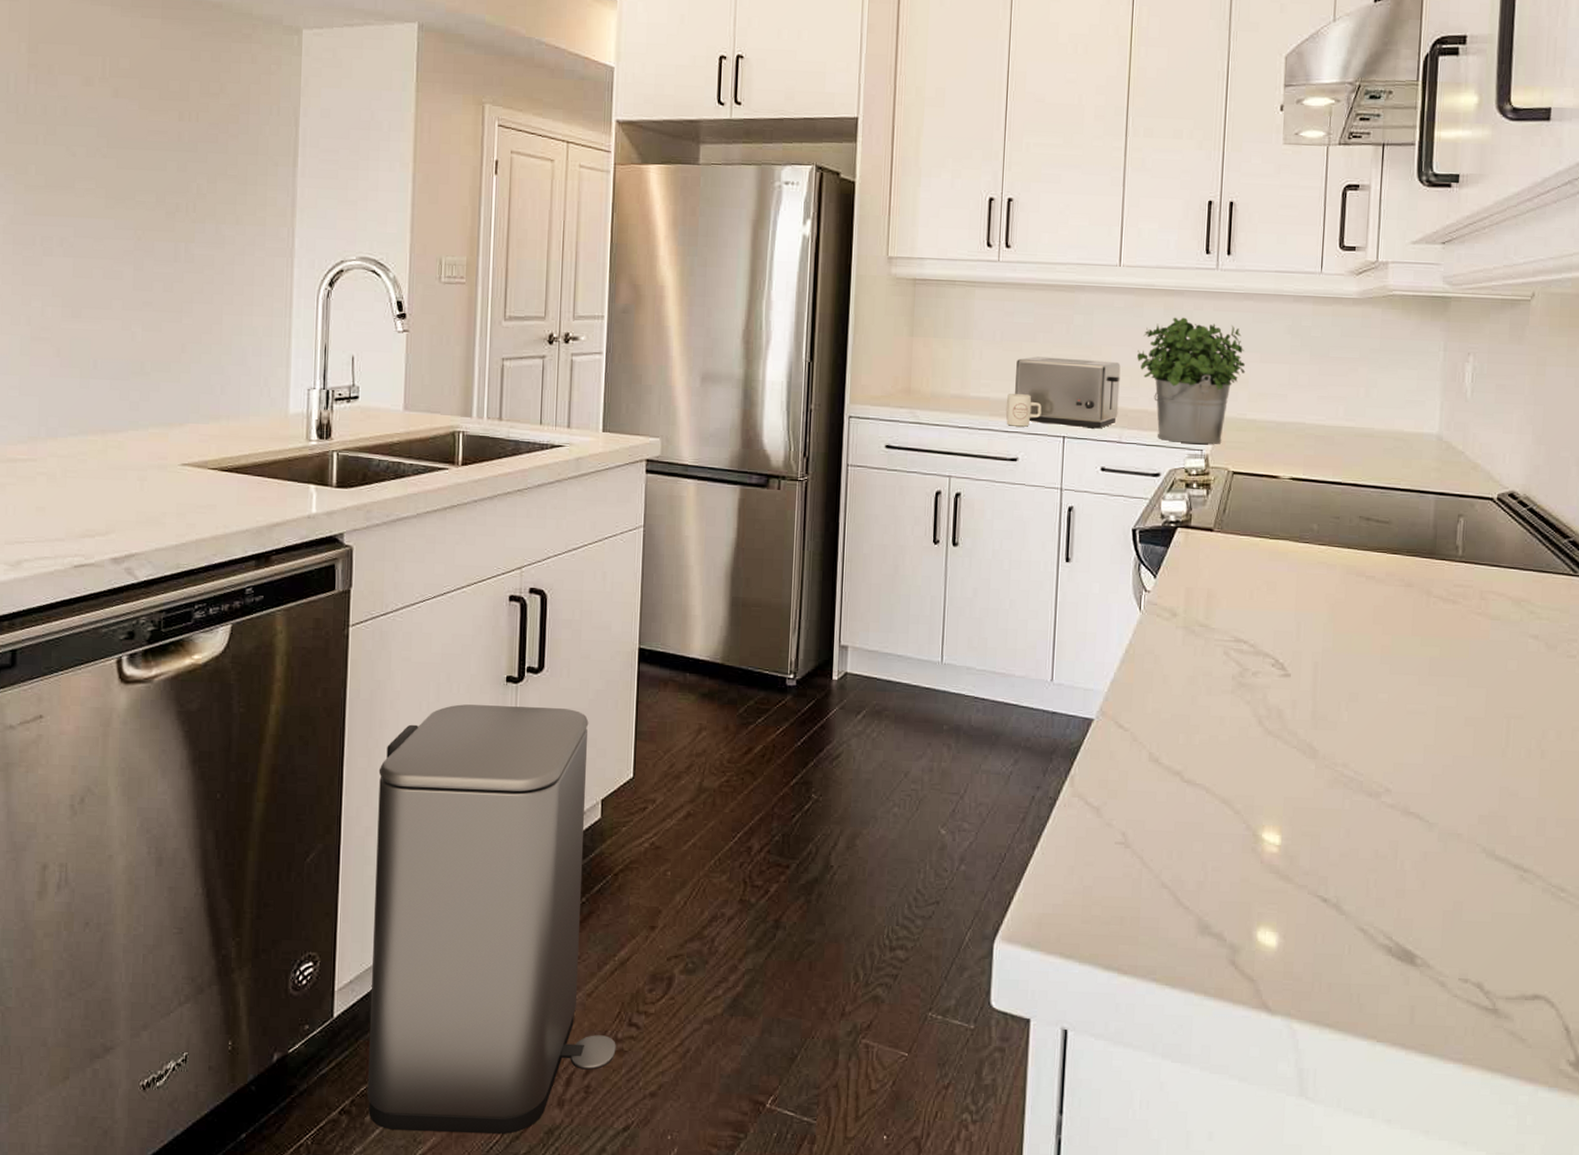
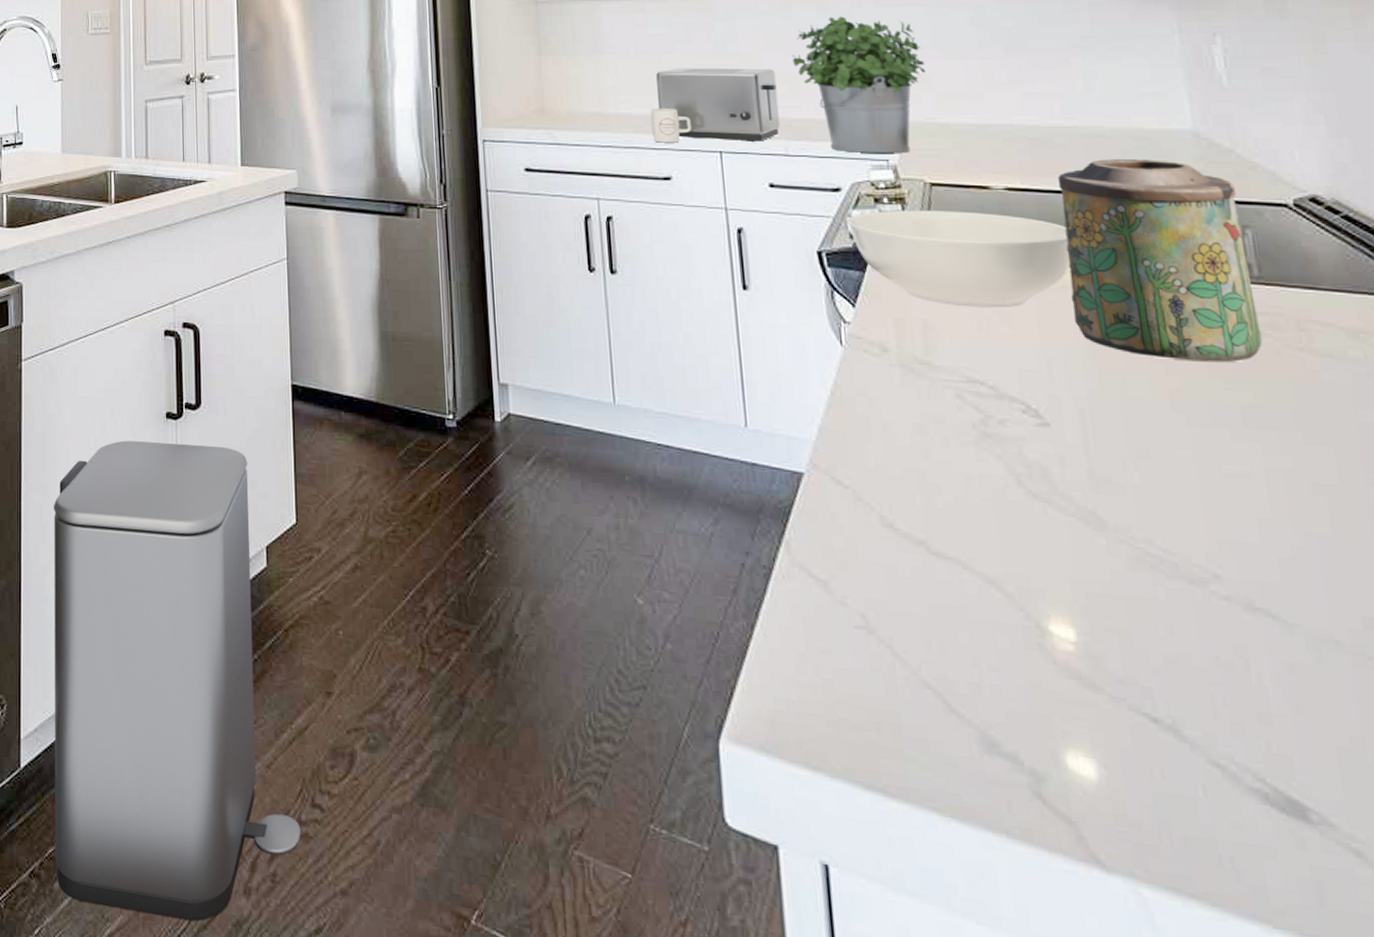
bowl: none [1160,494,1331,580] -> present [846,210,1070,308]
canister: none [1323,456,1460,625] -> present [1057,159,1263,363]

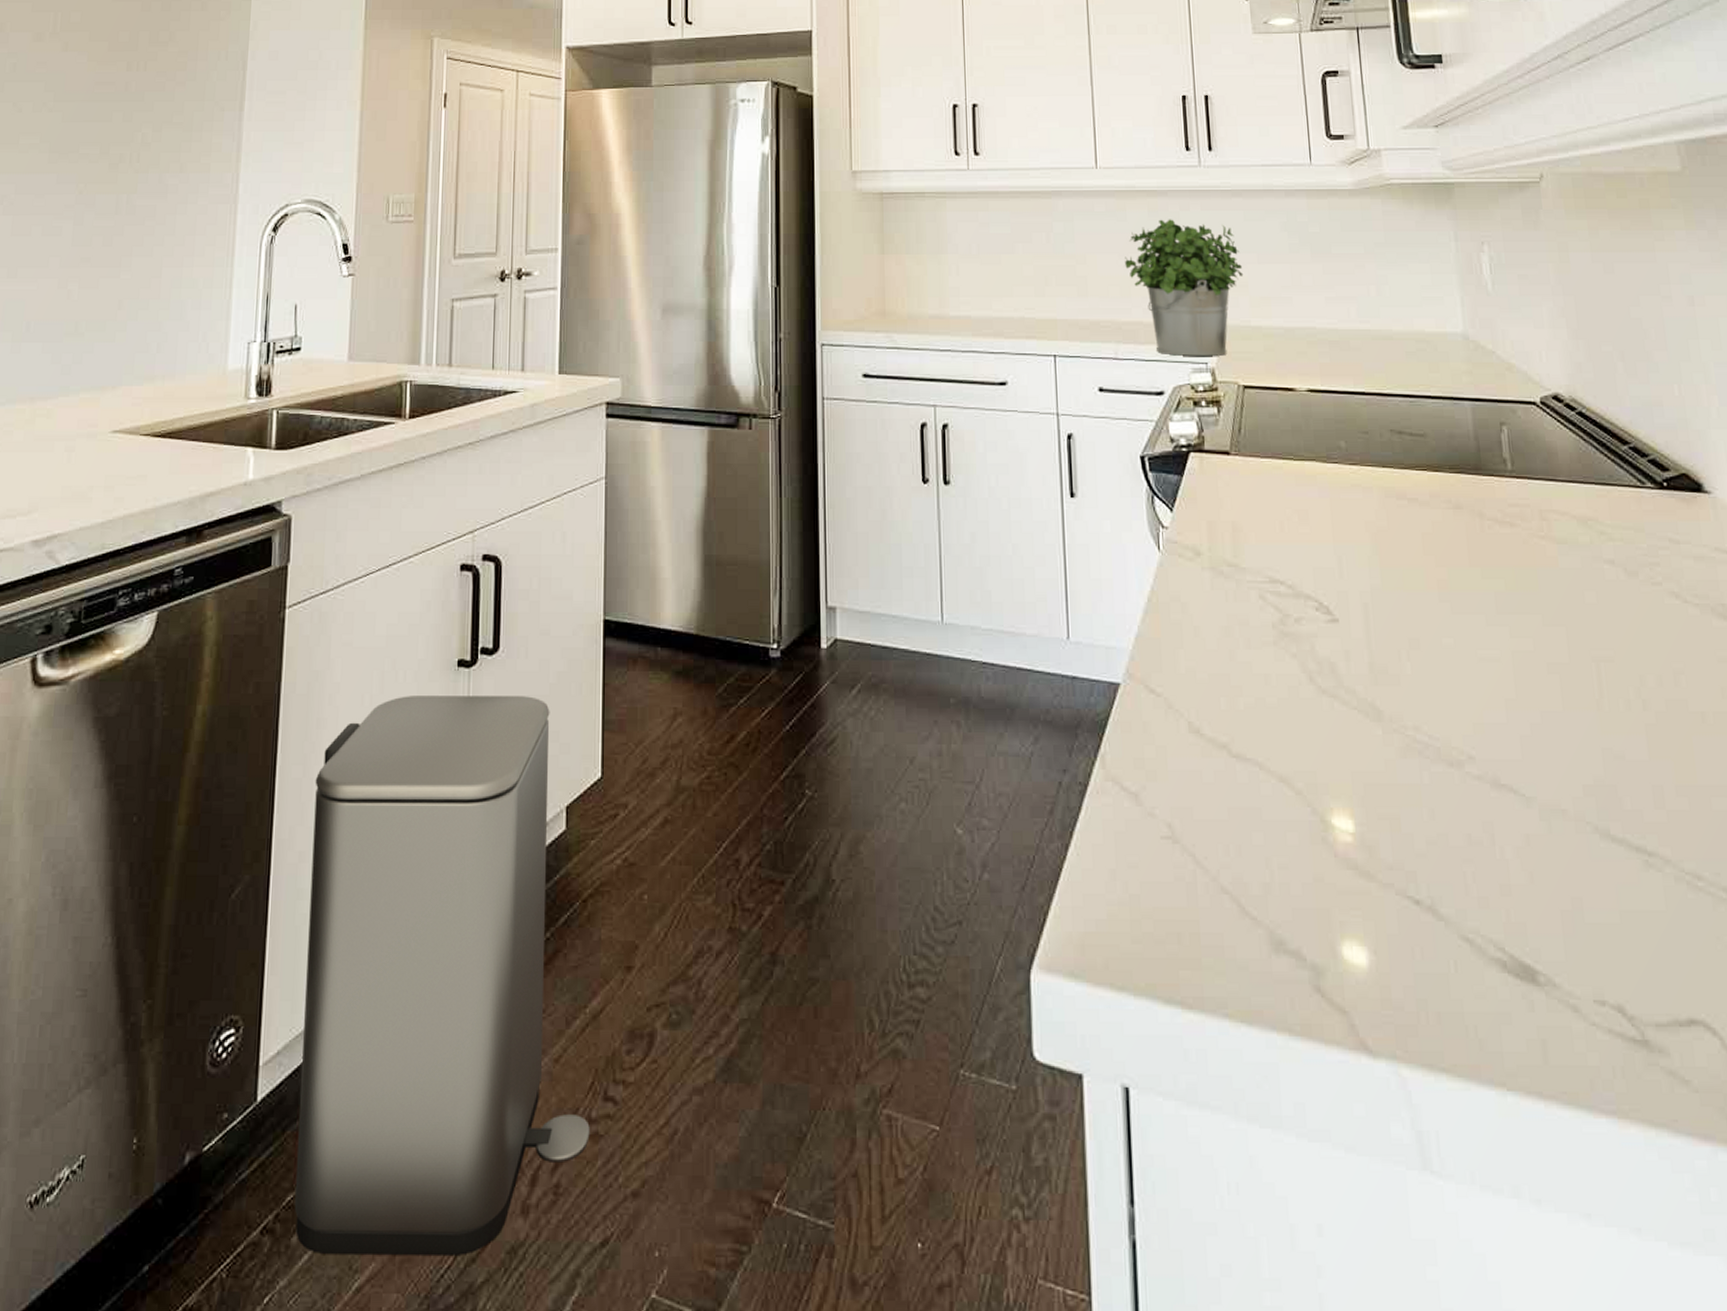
mug: present [650,107,692,143] -> none [989,310,1028,346]
toaster: present [656,67,780,142] -> none [996,269,1111,345]
bowl: present [846,210,1070,308] -> none [1168,413,1360,508]
canister: present [1057,159,1263,363] -> none [1352,361,1513,553]

